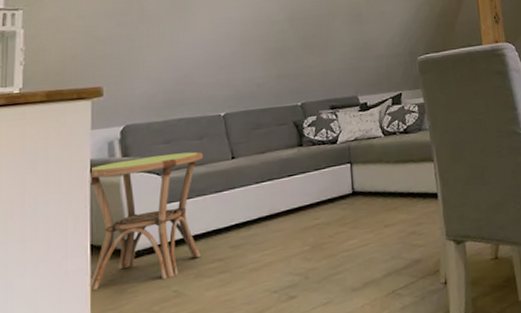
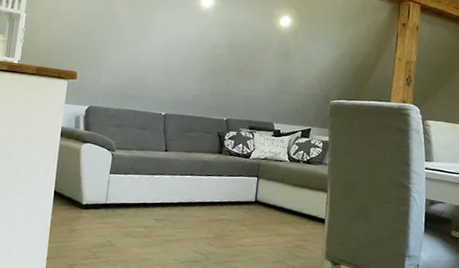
side table: present [89,151,204,291] -> none [50,132,145,231]

